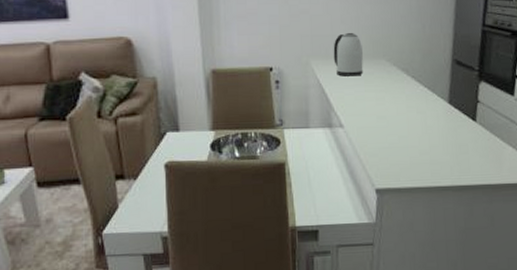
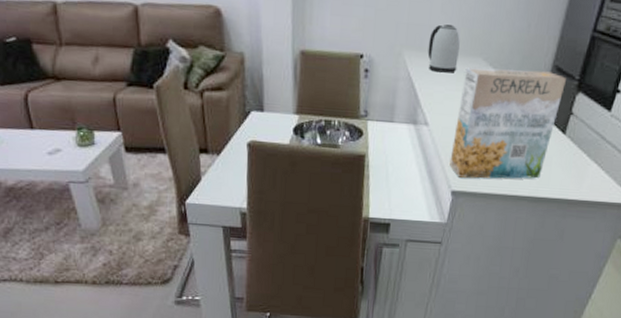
cereal box: none [369,66,467,175] -> present [449,68,566,179]

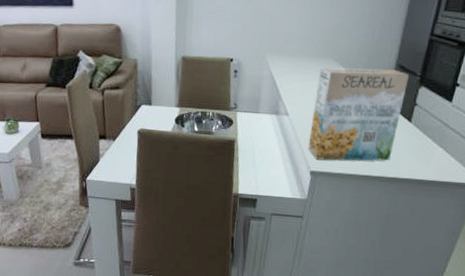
kettle: present [427,24,460,73] -> none [287,33,314,72]

